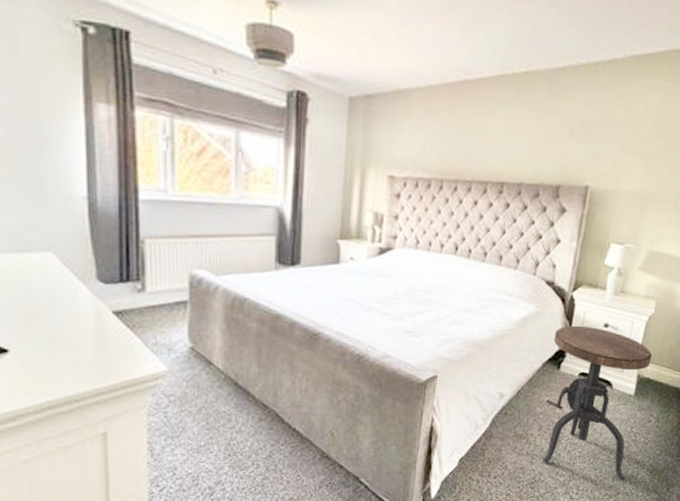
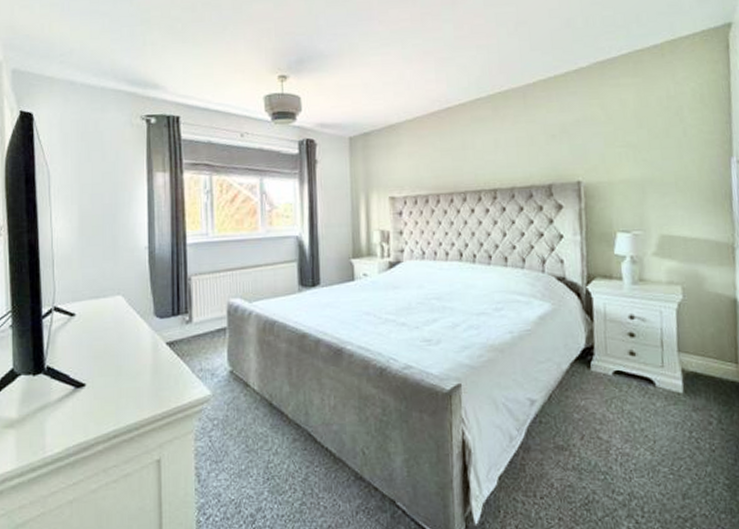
side table: present [542,325,653,481] -> none [576,319,699,499]

